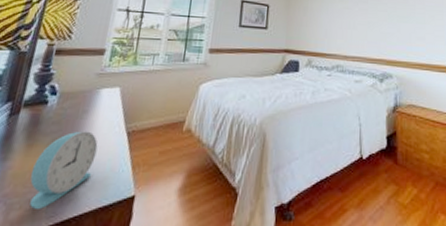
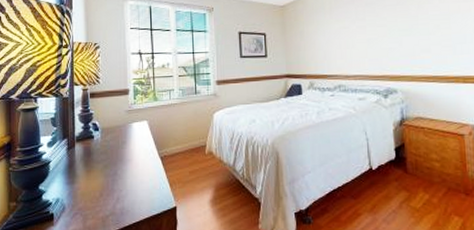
alarm clock: present [29,131,98,209] -> none [94,158,140,218]

